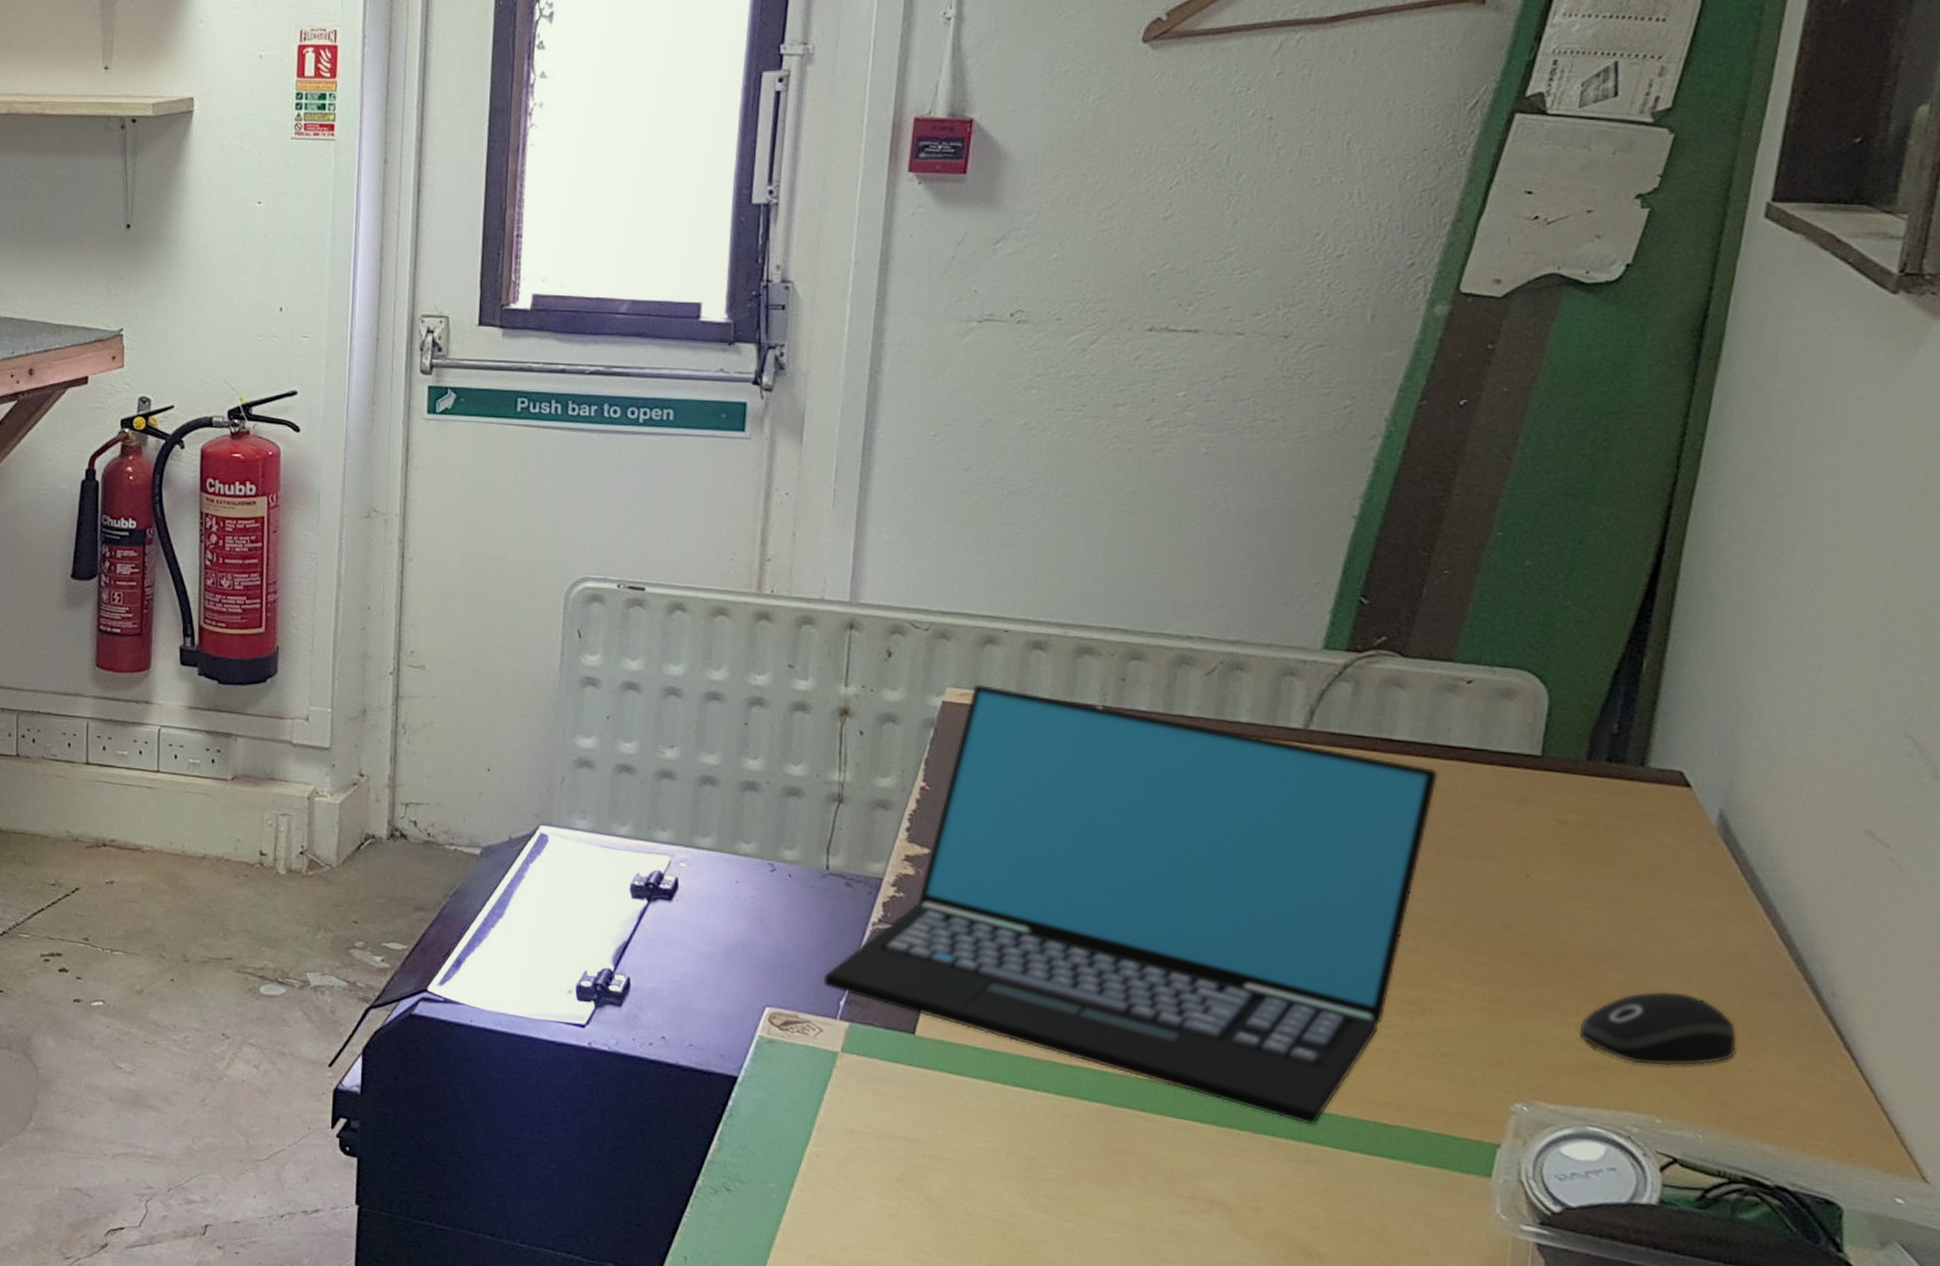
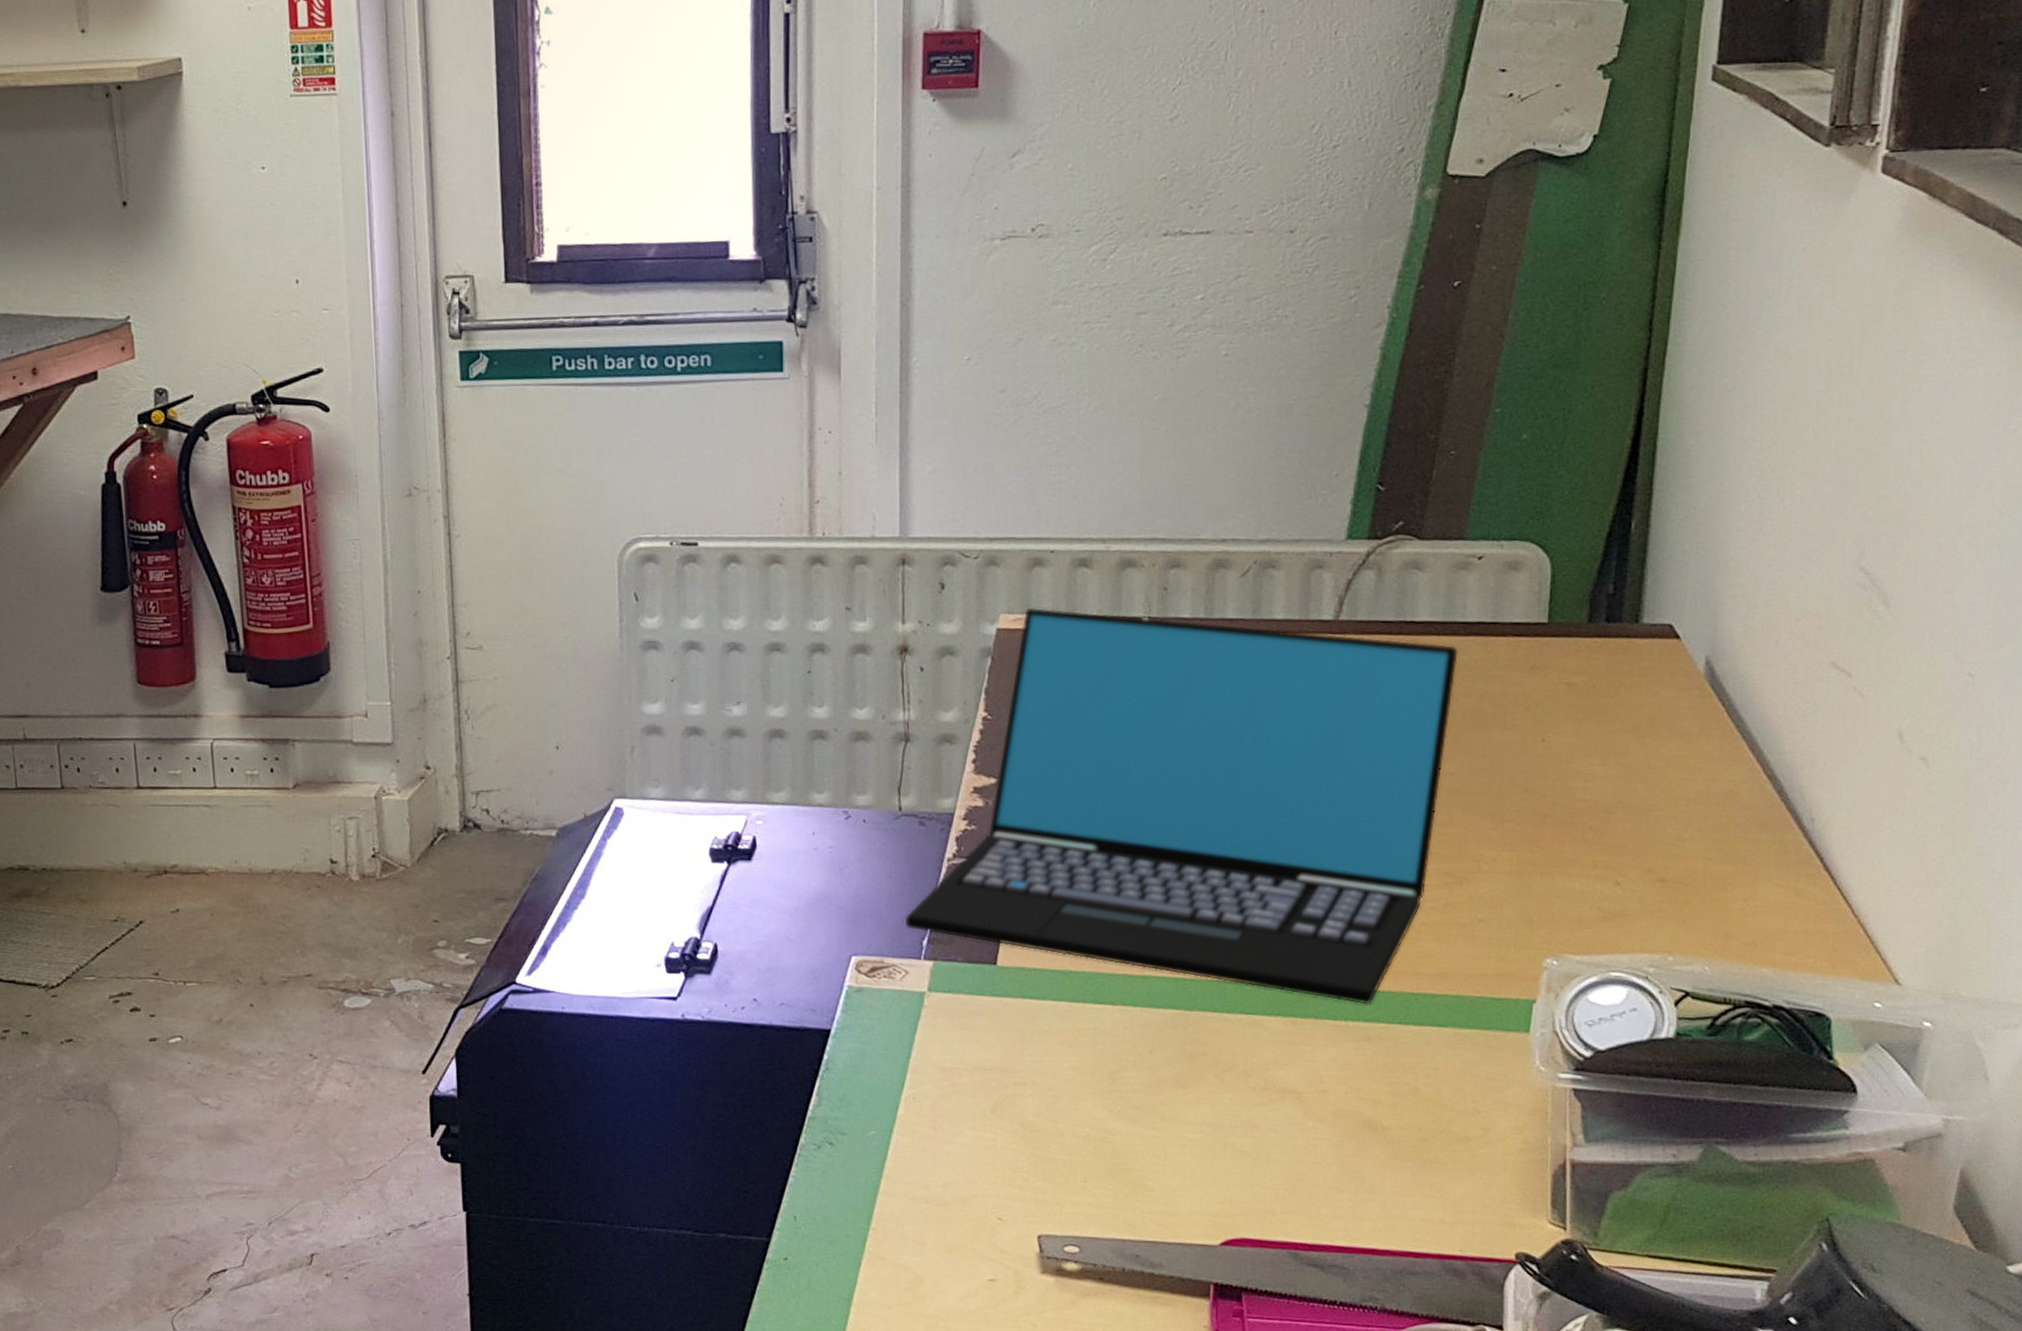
computer mouse: present [1579,991,1738,1066] -> none [1598,835,1733,907]

